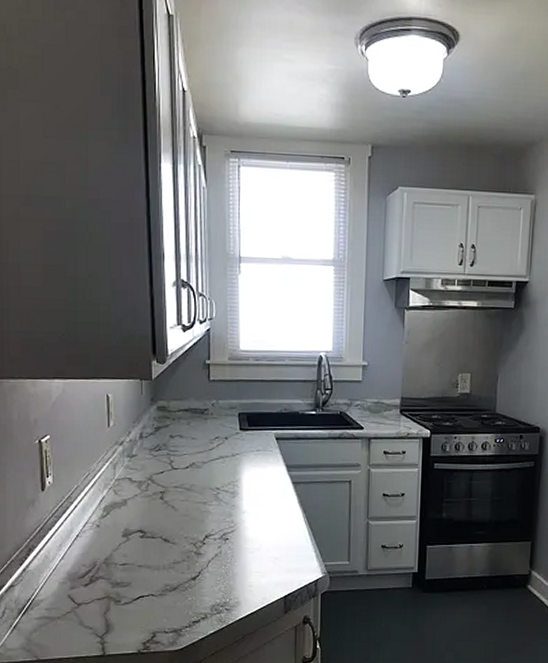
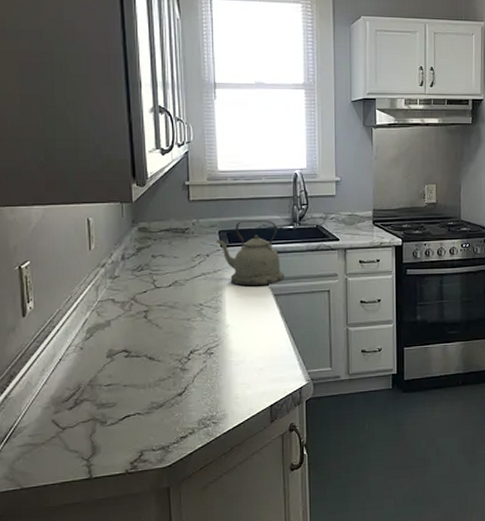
kettle: none [236,403,305,473] -> present [216,219,285,287]

